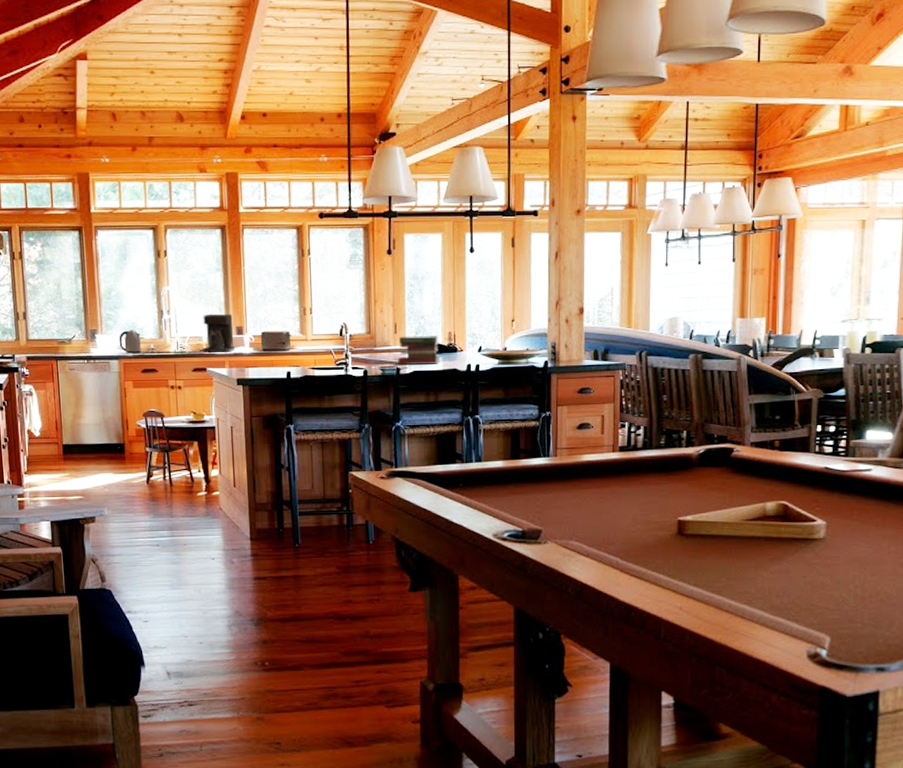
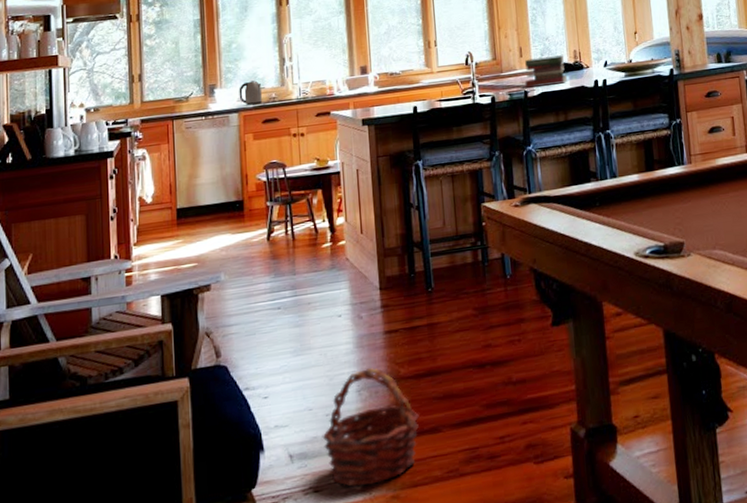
basket: none [196,607,284,706] -> present [322,367,420,488]
coffee maker: present [202,313,235,352] -> none [325,55,359,96]
toaster: present [261,331,292,352] -> none [386,65,418,89]

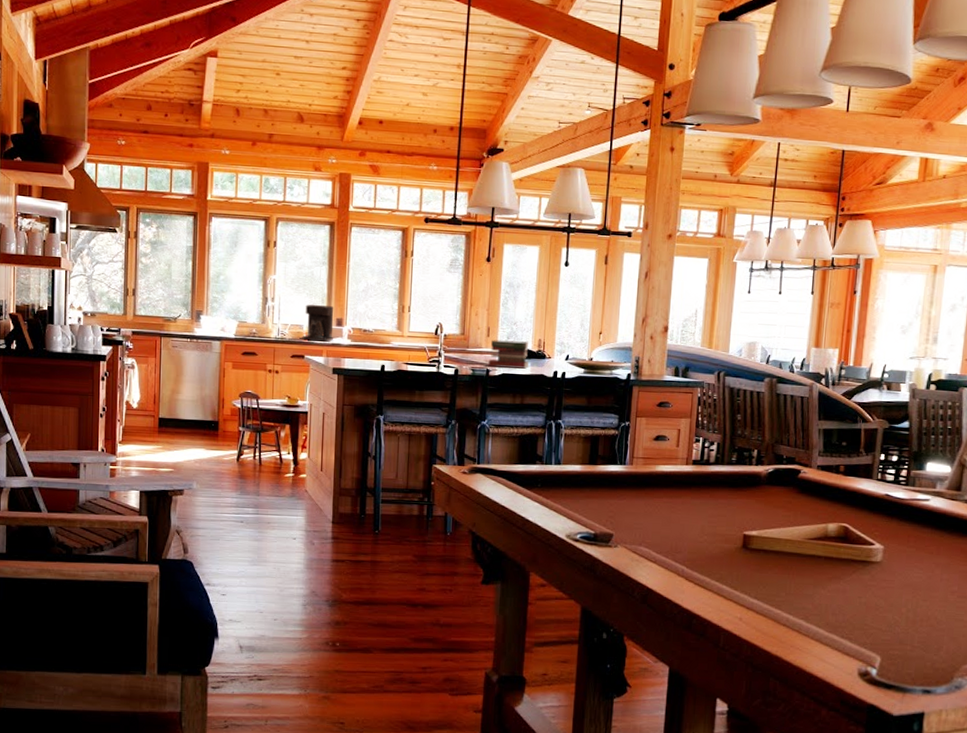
kettle: present [239,80,262,106] -> none [222,313,243,337]
basket: present [322,367,420,488] -> none [269,587,355,684]
coffee maker: none [325,55,359,96] -> present [302,304,334,342]

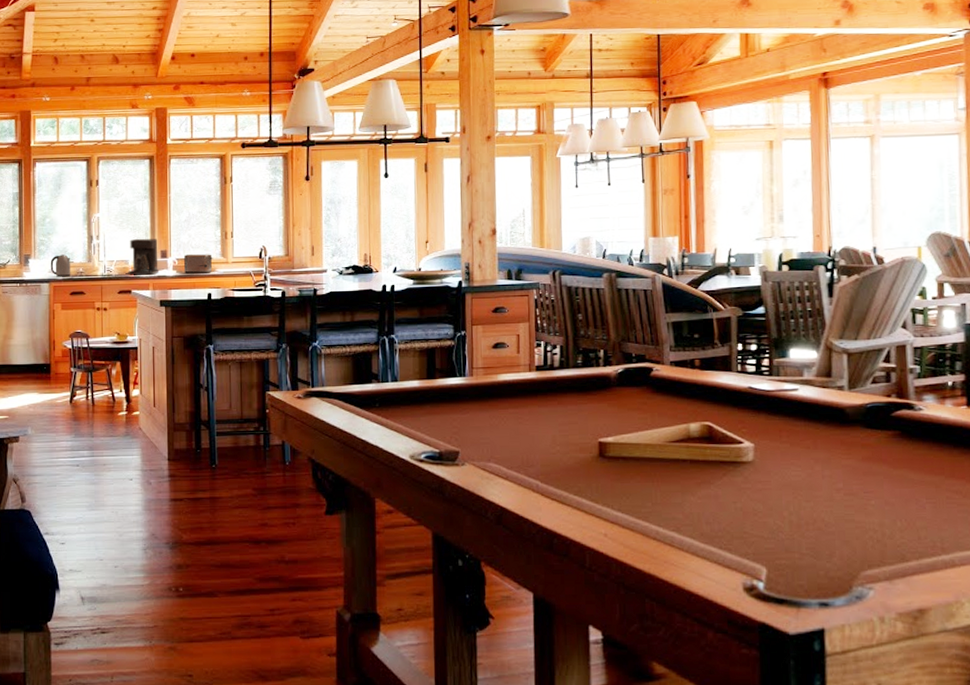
kettle: none [222,313,243,337] -> present [50,254,70,277]
toaster: none [359,325,390,346] -> present [184,254,214,274]
books: present [488,340,530,369] -> none [315,257,357,286]

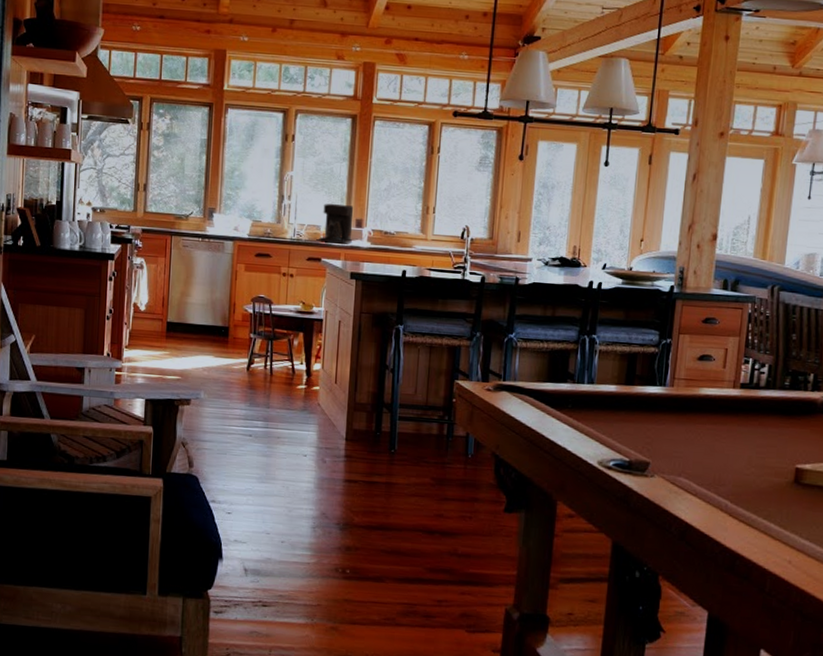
kettle: present [50,254,70,277] -> none [236,212,258,237]
toaster: present [184,254,214,274] -> none [379,226,412,250]

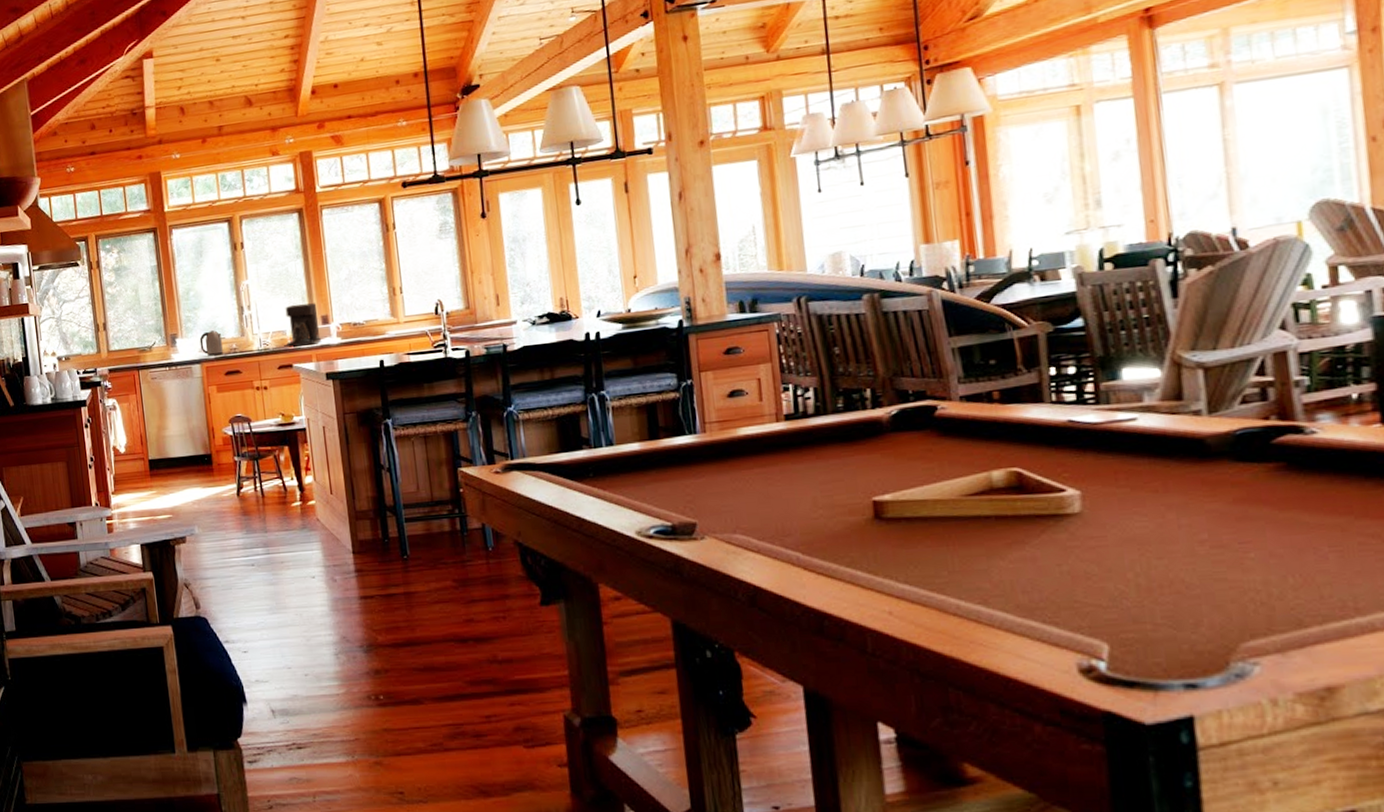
kettle: none [236,212,258,237] -> present [199,330,223,357]

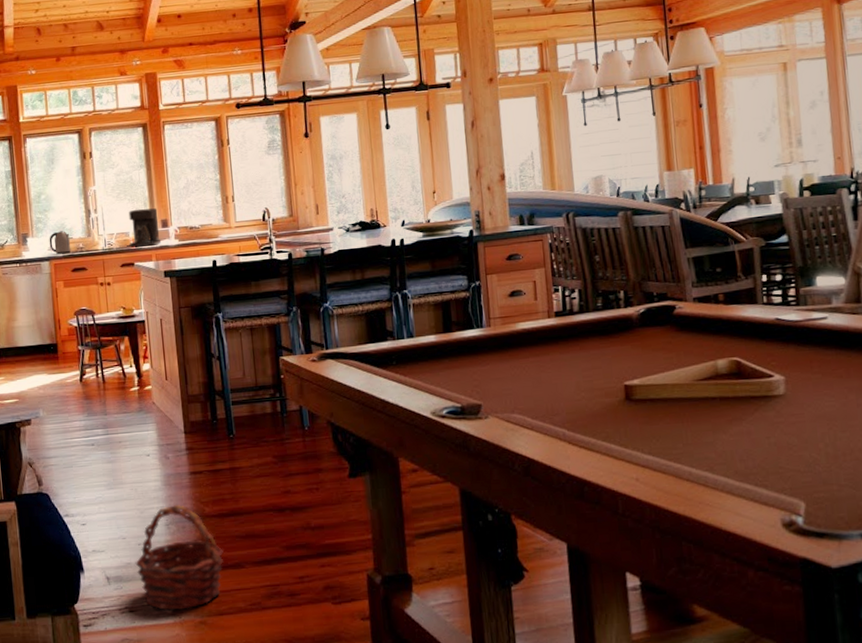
basket: none [302,631,400,749] -> present [135,504,224,611]

